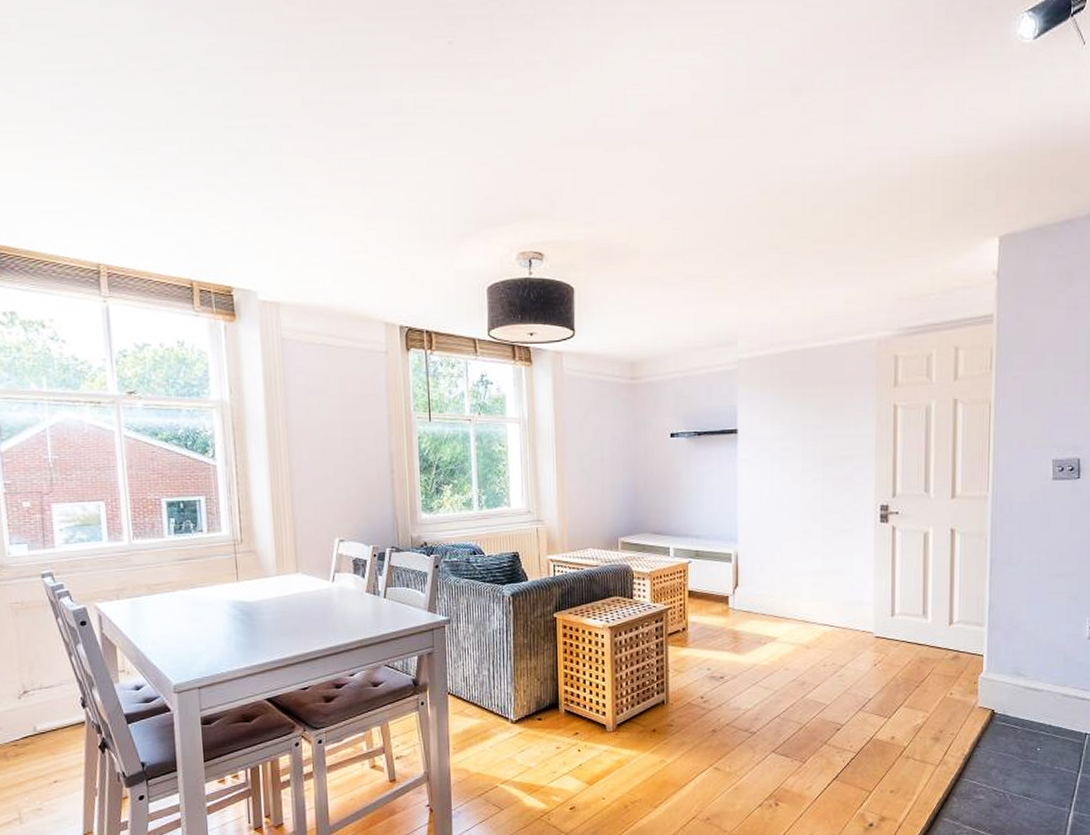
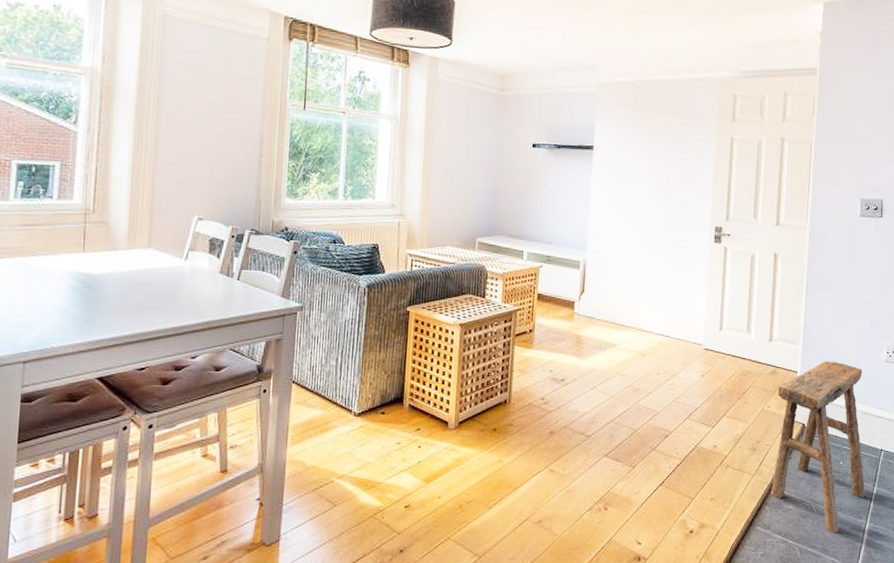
stool: none [958,641,1069,823] -> present [771,361,866,533]

